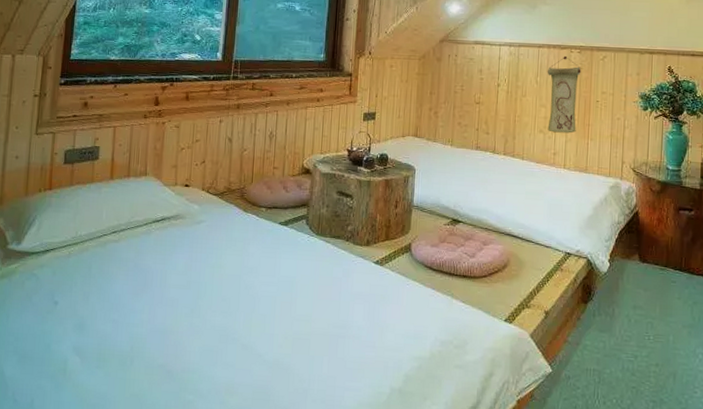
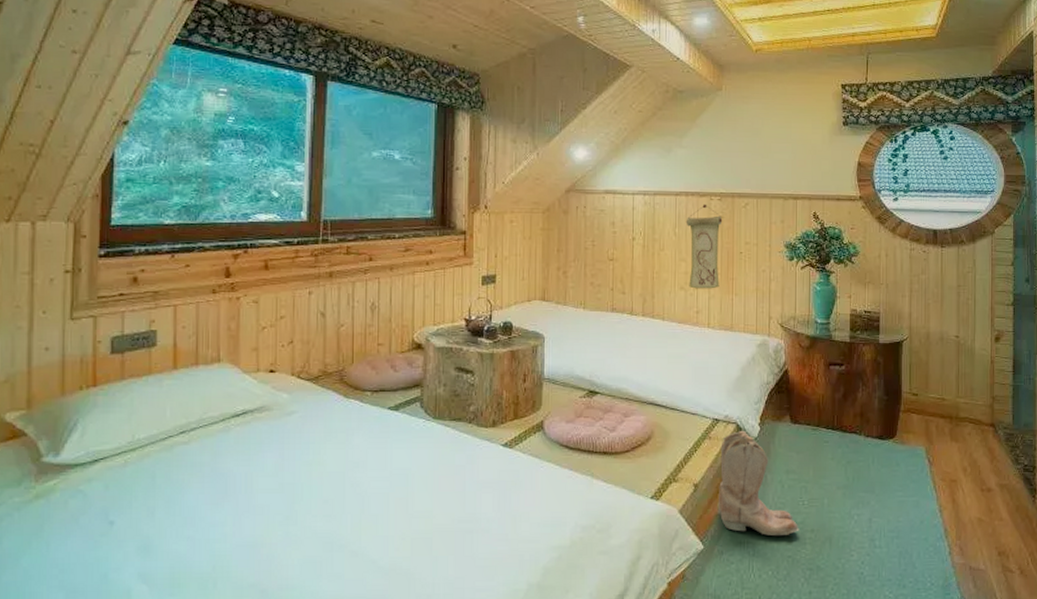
boots: none [566,265,644,367] -> present [717,430,799,535]

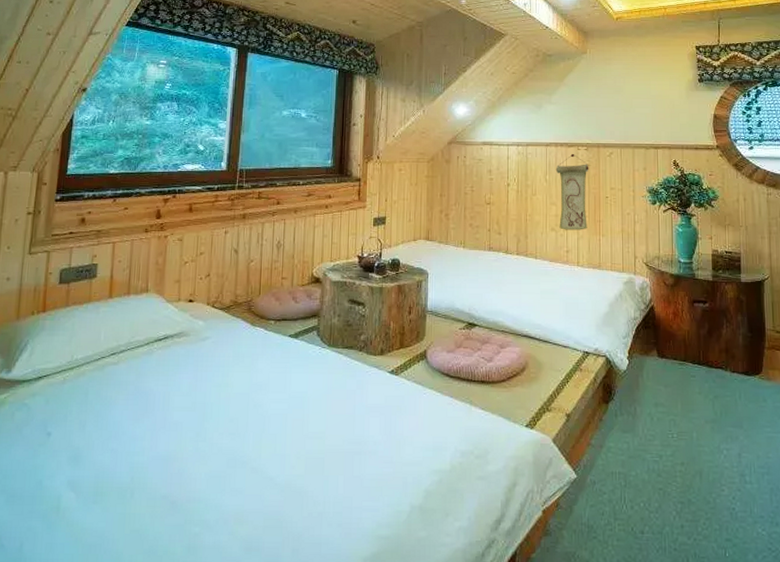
boots: present [717,430,799,535] -> none [589,363,670,467]

